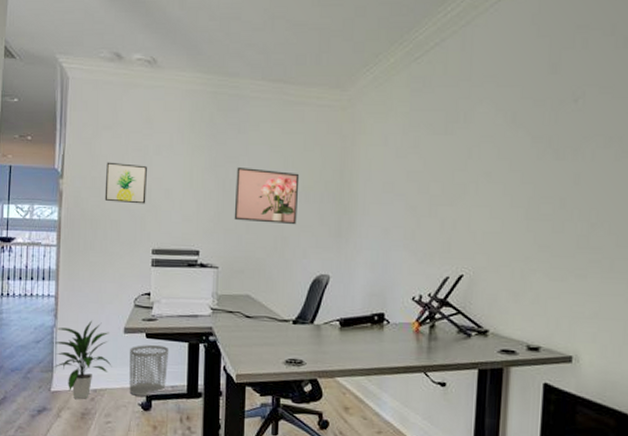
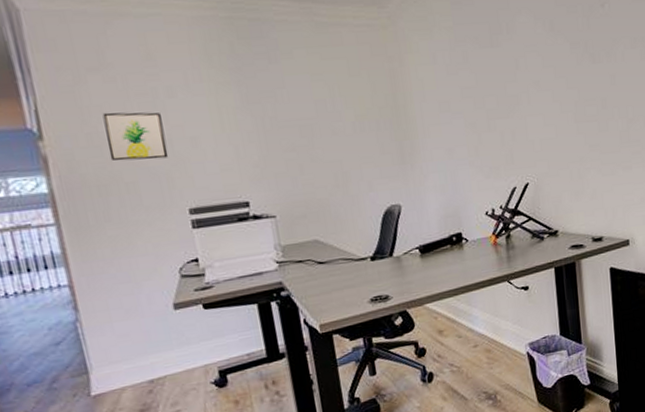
indoor plant: present [52,320,112,400] -> none [78,303,168,398]
waste bin: present [129,344,169,397] -> none [186,313,241,375]
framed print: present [234,166,300,225] -> none [275,101,356,162]

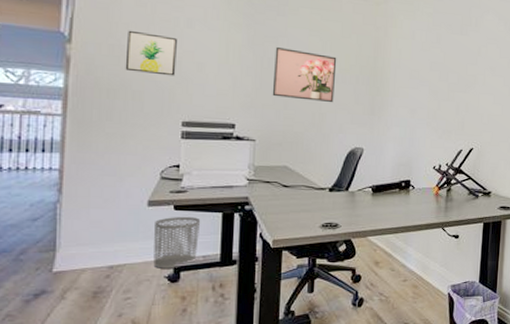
waste bin: none [186,313,241,375] -> present [153,216,201,269]
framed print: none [275,101,356,162] -> present [272,46,337,103]

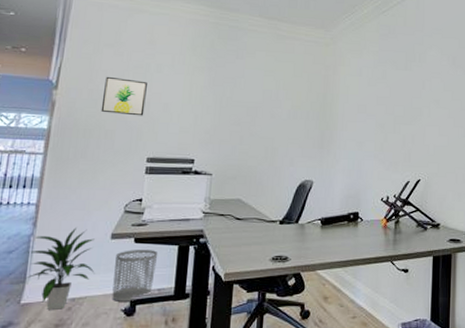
indoor plant: none [54,194,133,279] -> present [26,228,95,311]
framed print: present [272,46,337,103] -> none [229,86,289,138]

